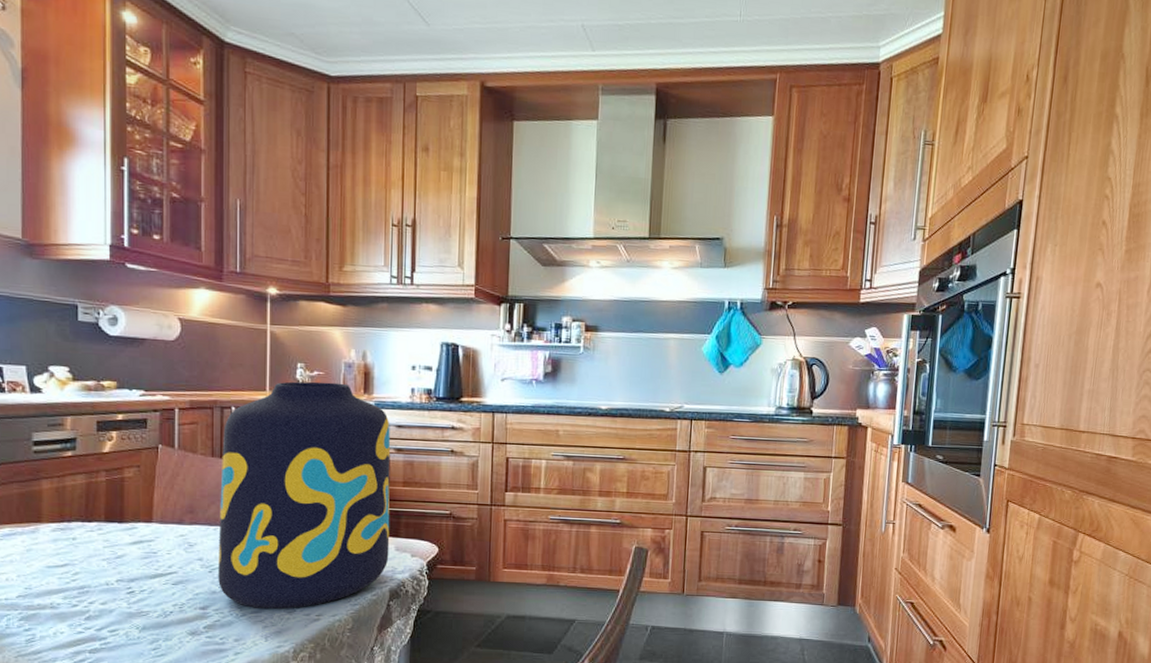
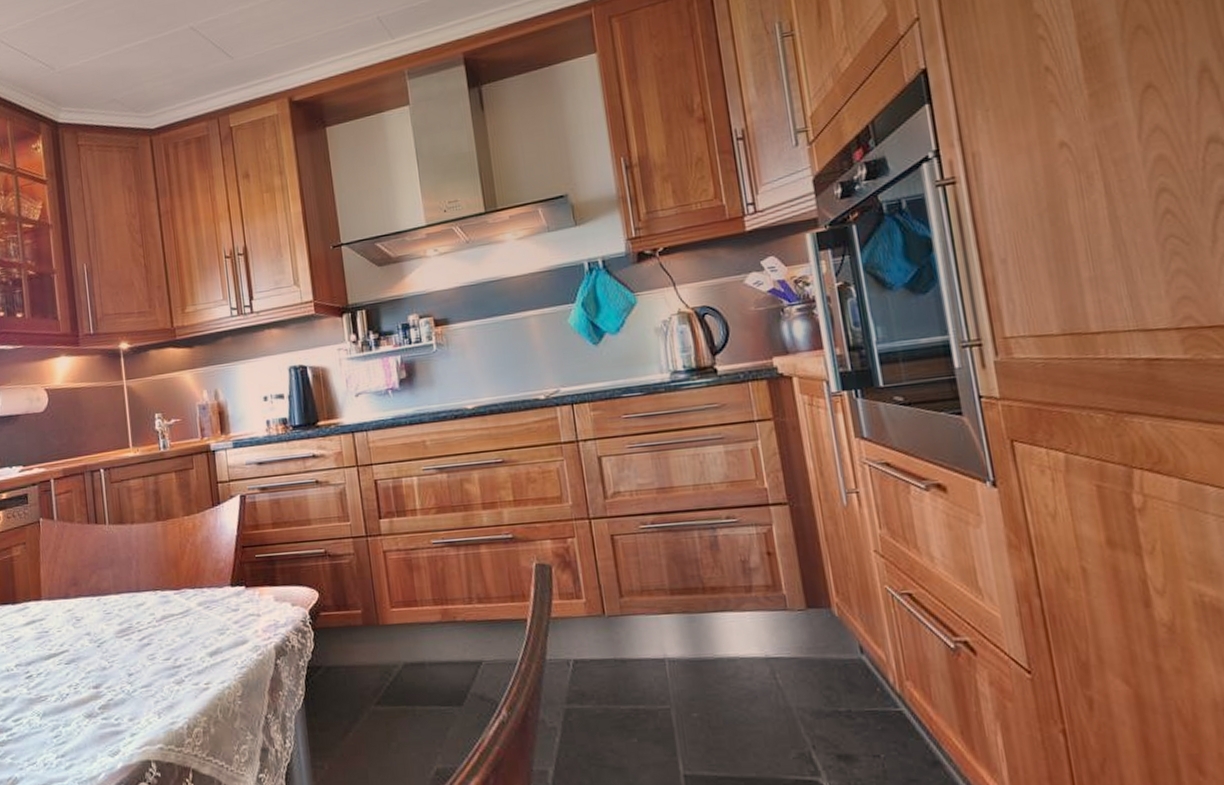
vase: present [218,381,391,609] -> none [95,427,270,682]

